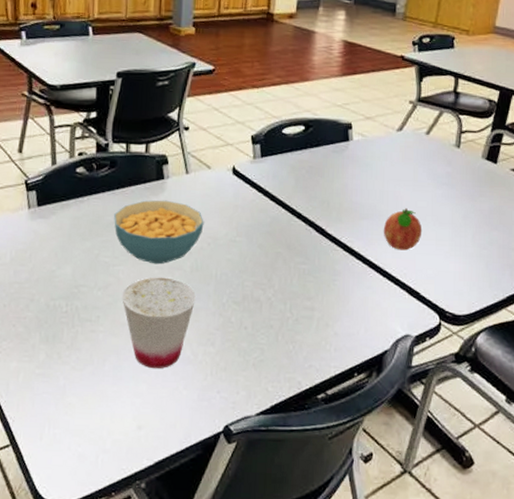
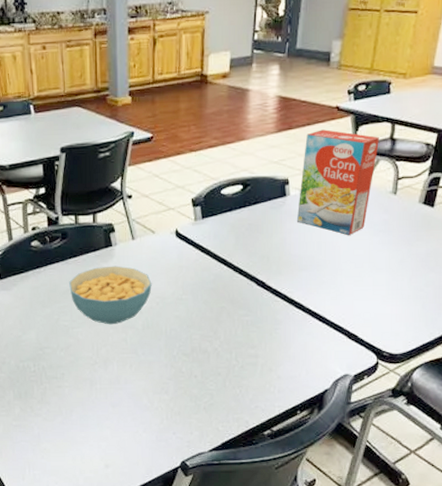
cup: present [122,277,196,369] -> none [82,336,149,417]
cereal box: none [358,77,444,186] -> present [296,129,380,235]
fruit: present [383,208,423,251] -> none [321,257,360,297]

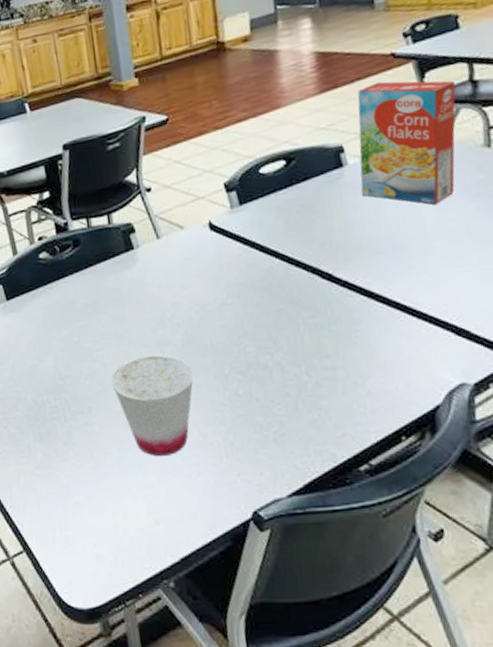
cereal bowl: present [69,266,152,325] -> none [87,271,188,343]
cup: none [82,336,149,417] -> present [111,355,194,457]

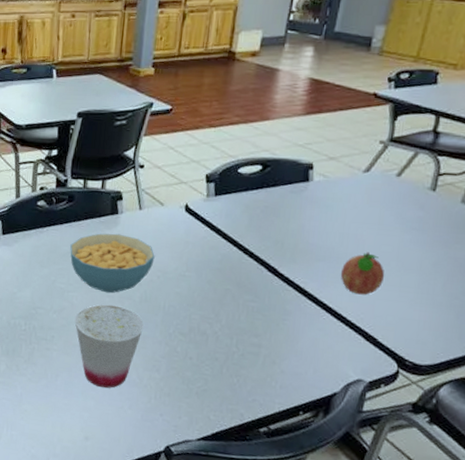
cereal bowl: none [87,271,188,343] -> present [70,233,155,293]
cereal box: present [358,80,456,205] -> none [318,116,421,229]
fruit: none [406,232,460,284] -> present [340,252,385,295]

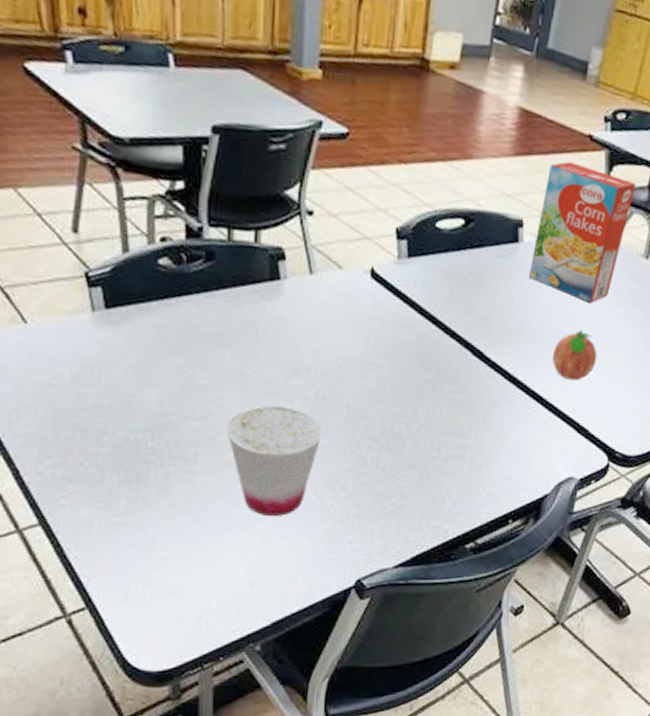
cereal bowl: present [70,233,155,293] -> none [213,306,333,390]
cereal box: none [318,116,421,229] -> present [528,161,637,303]

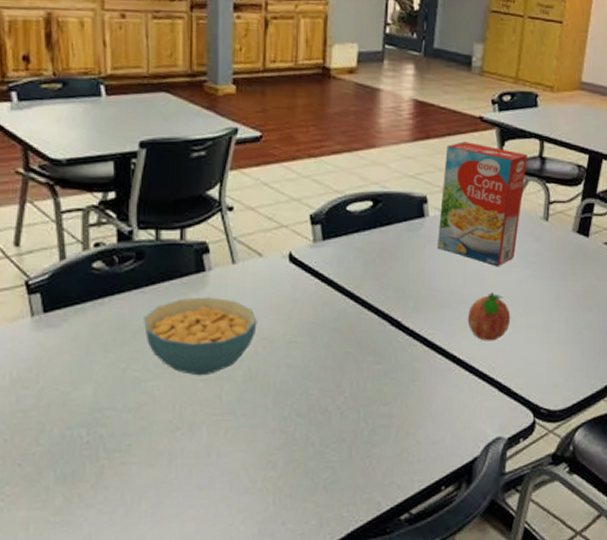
cereal bowl: none [213,306,333,390] -> present [144,297,257,376]
cup: present [226,405,322,517] -> none [158,391,251,503]

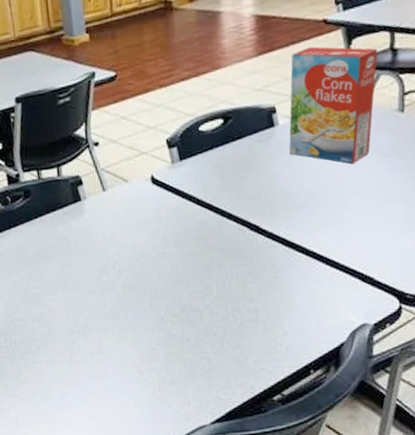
cereal bowl: present [144,297,257,376] -> none [37,222,130,289]
fruit: present [467,292,511,341] -> none [324,189,370,236]

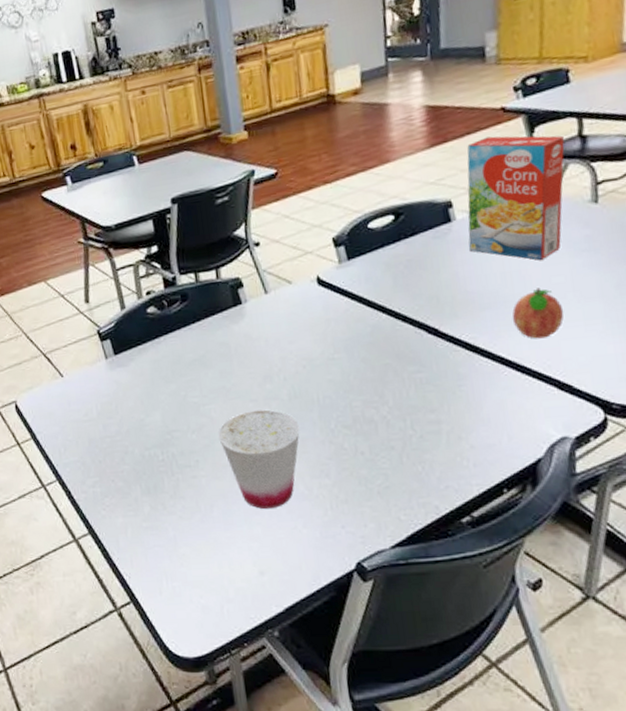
cup: none [57,300,133,391] -> present [218,409,300,510]
fruit: none [324,189,370,236] -> present [512,288,564,339]

